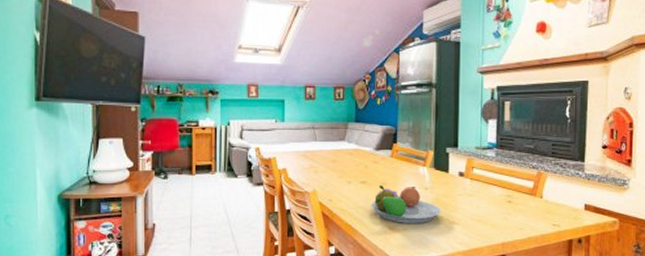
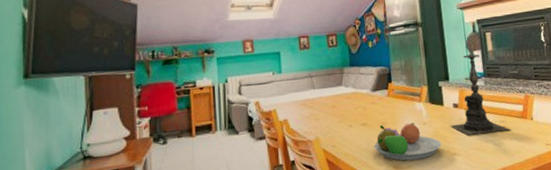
candle holder: none [453,111,517,206] -> present [450,44,511,135]

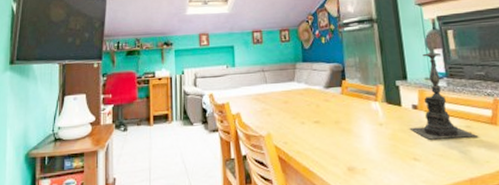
fruit bowl: present [373,123,442,161] -> none [326,123,400,163]

